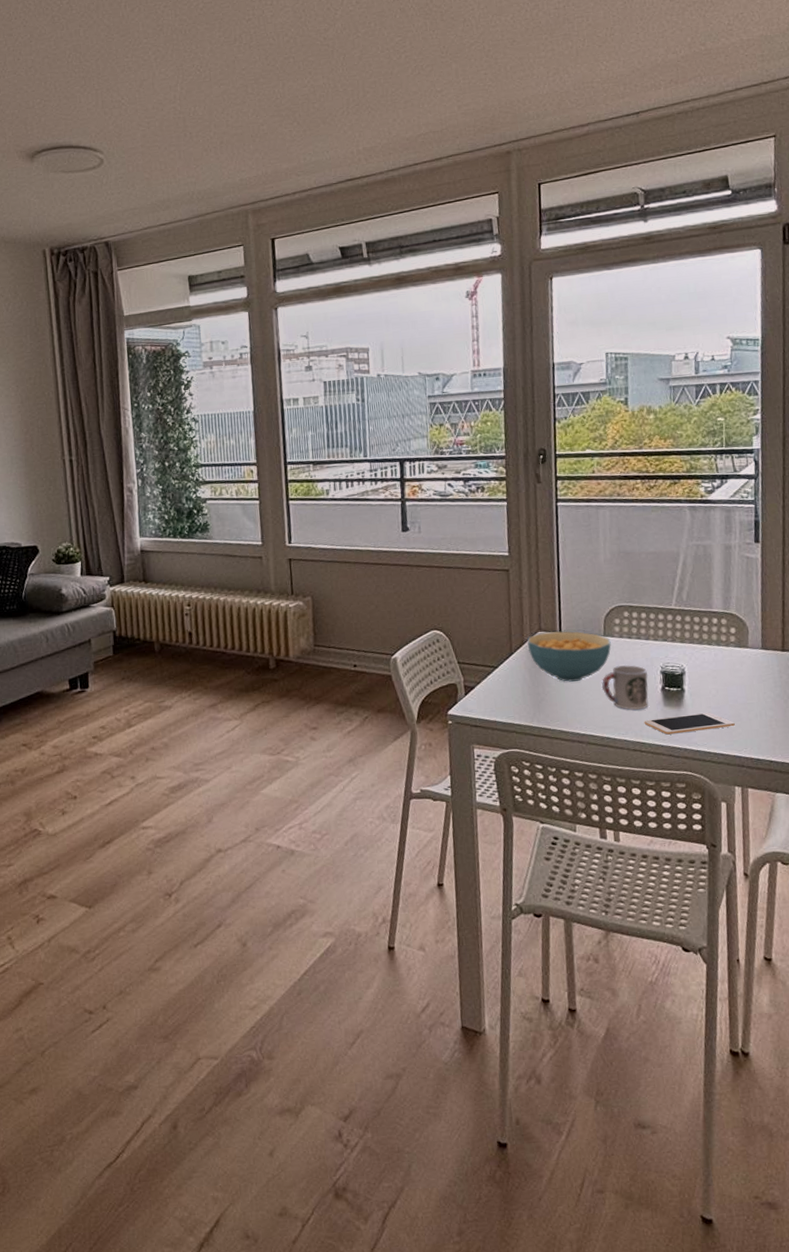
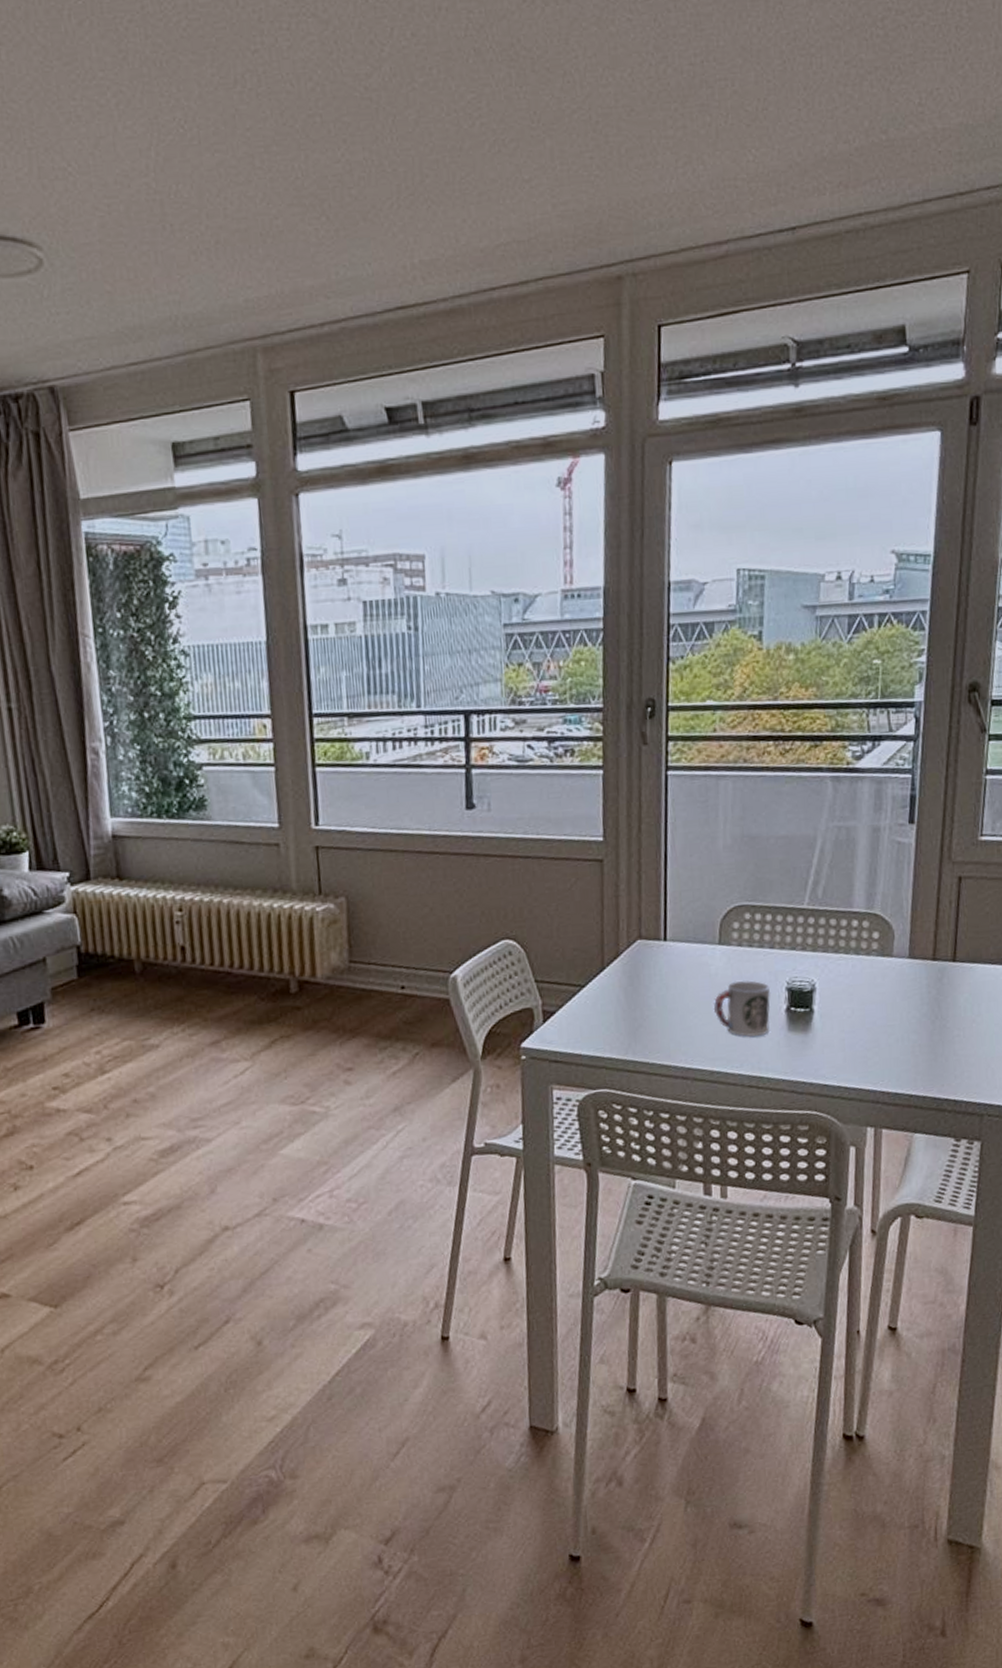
cereal bowl: present [527,631,612,682] -> none [624,938,728,1004]
cell phone: present [644,712,735,735] -> none [763,1037,871,1067]

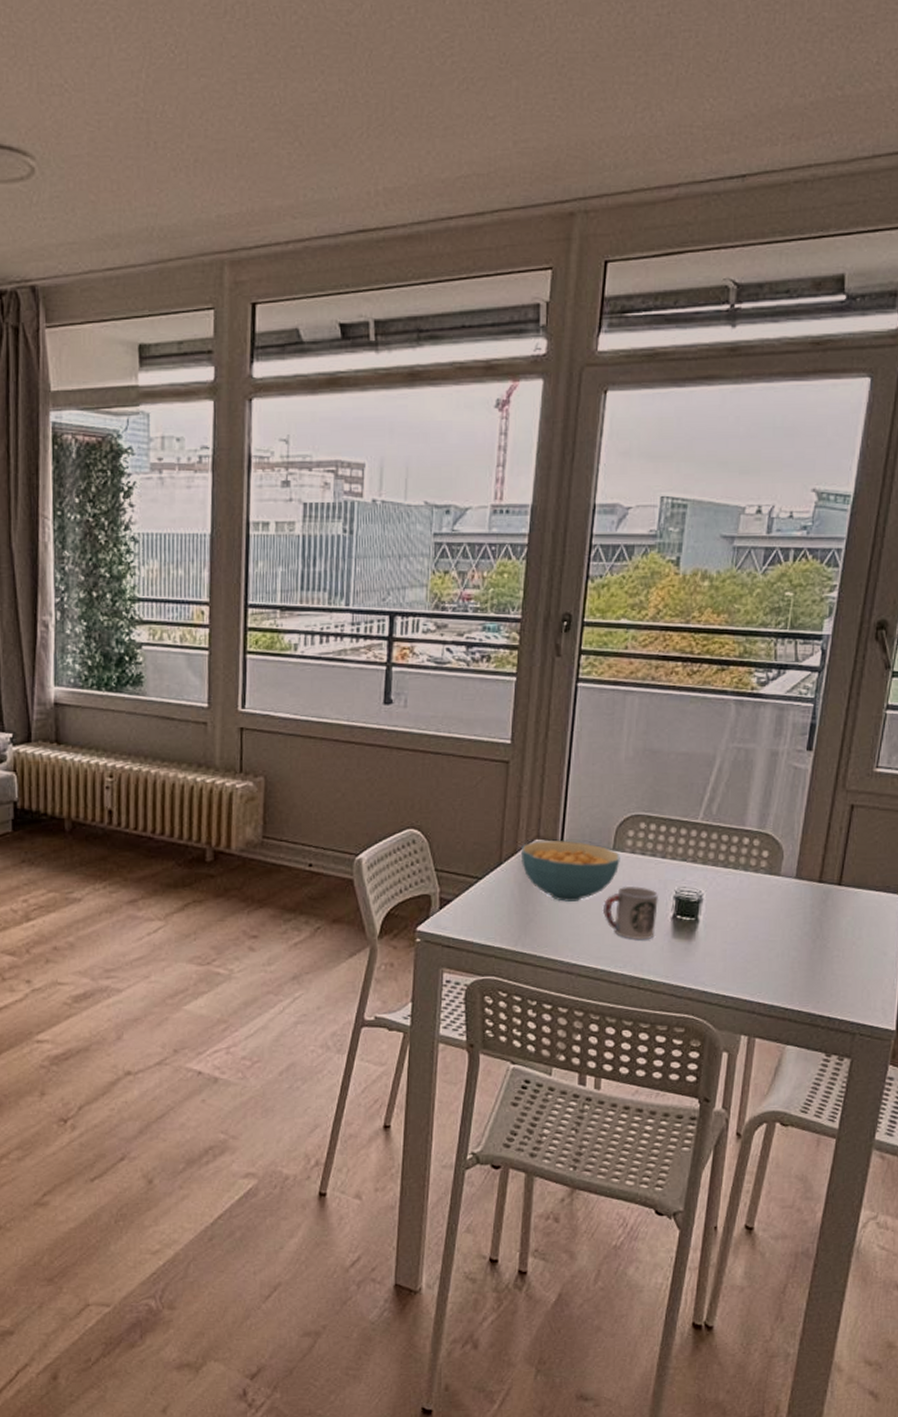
cereal bowl: none [624,938,728,1004] -> present [522,839,620,902]

